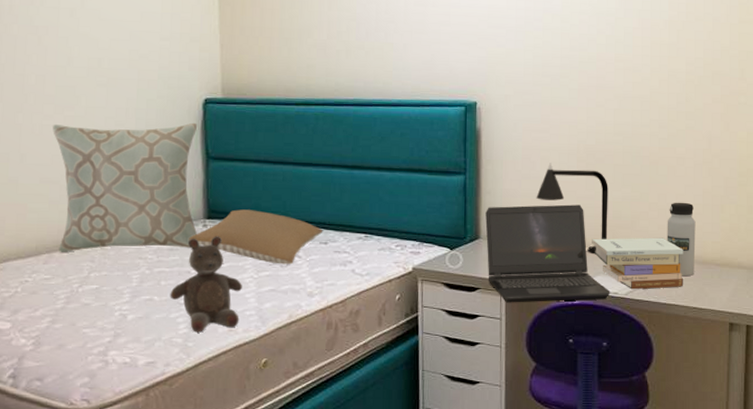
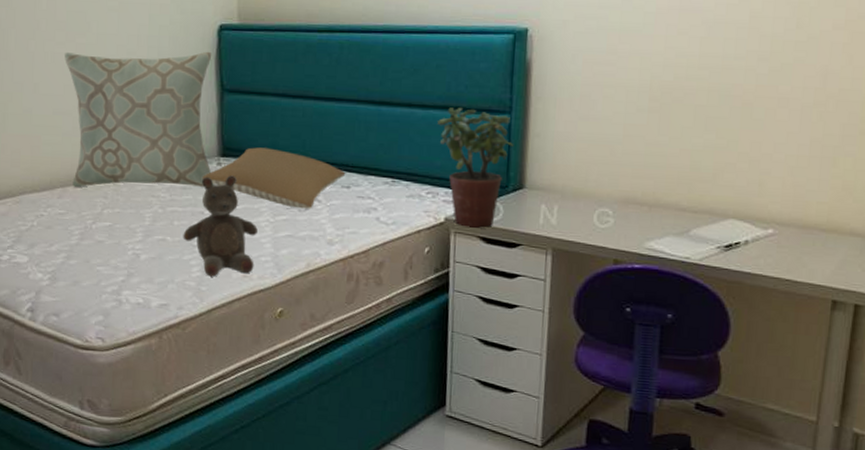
potted plant: none [403,170,469,275] -> present [438,107,514,228]
laptop computer: present [485,204,610,303] -> none [532,151,681,265]
desk lamp: present [536,163,608,255] -> none [595,102,687,212]
books: present [592,237,683,290] -> none [661,193,779,256]
water bottle: present [667,202,696,277] -> none [757,152,798,243]

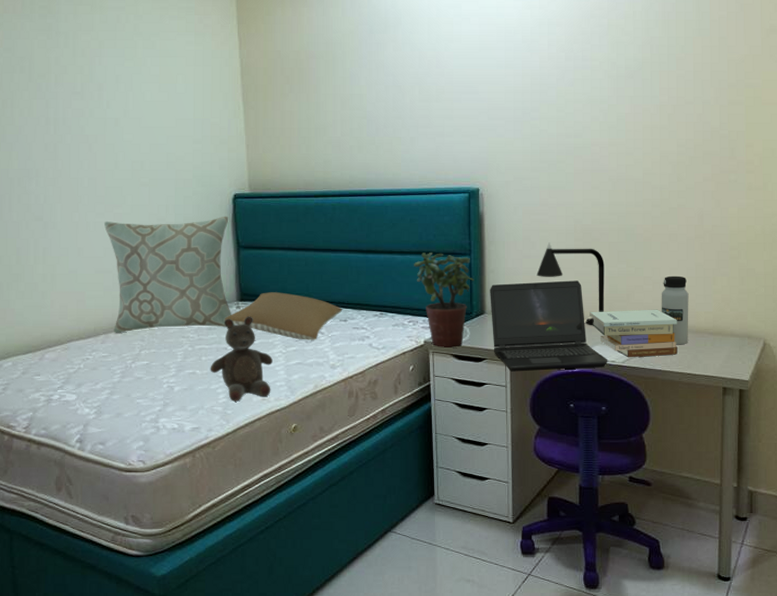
laptop computer: none [532,151,681,265] -> present [490,280,608,372]
desk lamp: none [595,102,687,212] -> present [536,242,605,326]
books: none [661,193,779,256] -> present [590,309,677,358]
water bottle: none [757,152,798,243] -> present [661,275,689,345]

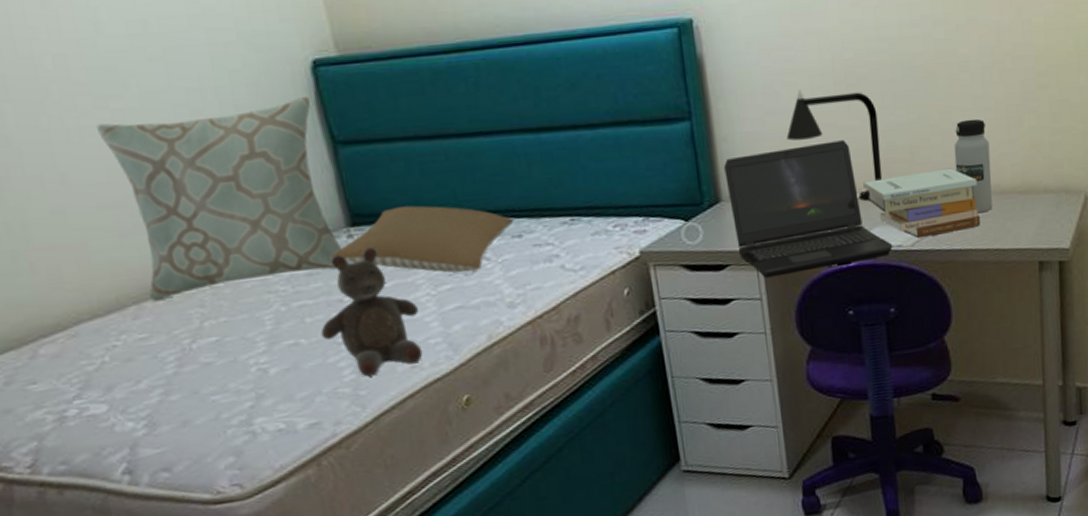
potted plant: present [414,253,475,347] -> none [610,120,701,258]

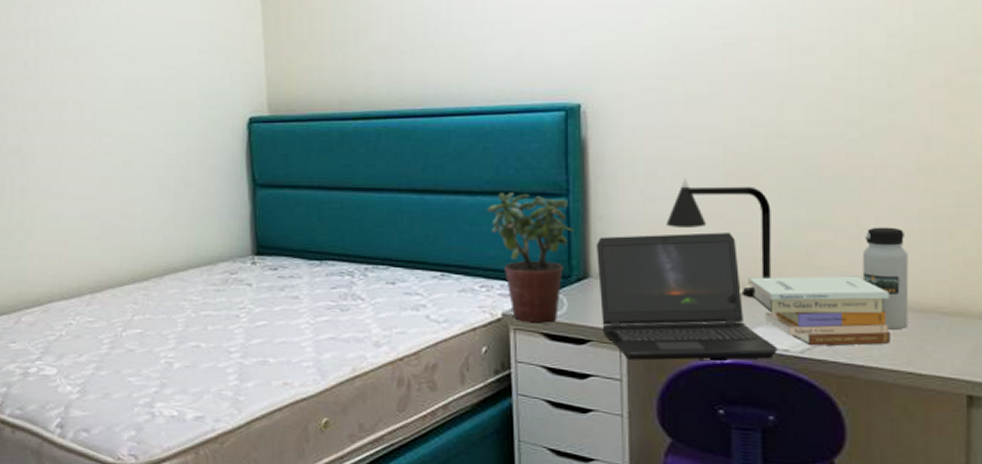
pillow: present [97,96,351,302] -> none [92,145,250,294]
stuffed bear: present [320,247,423,377] -> none [218,275,297,385]
pillow: present [330,205,514,273] -> none [235,244,390,309]
potted plant: none [610,120,701,258] -> present [488,193,574,323]

